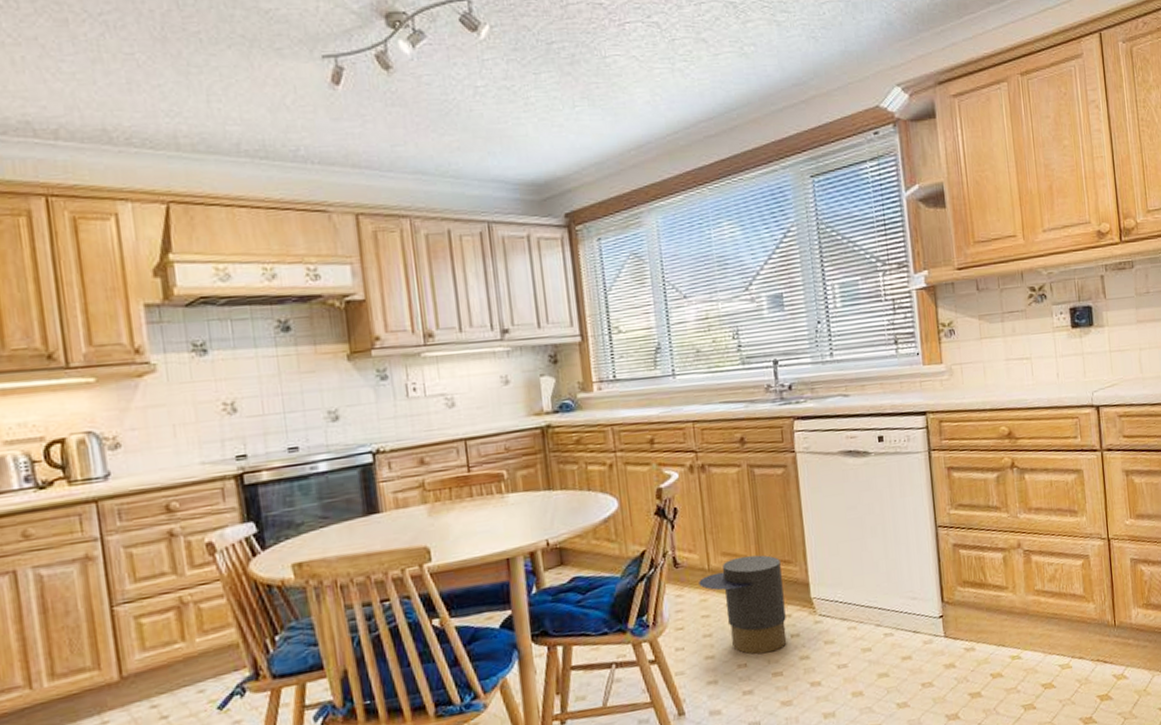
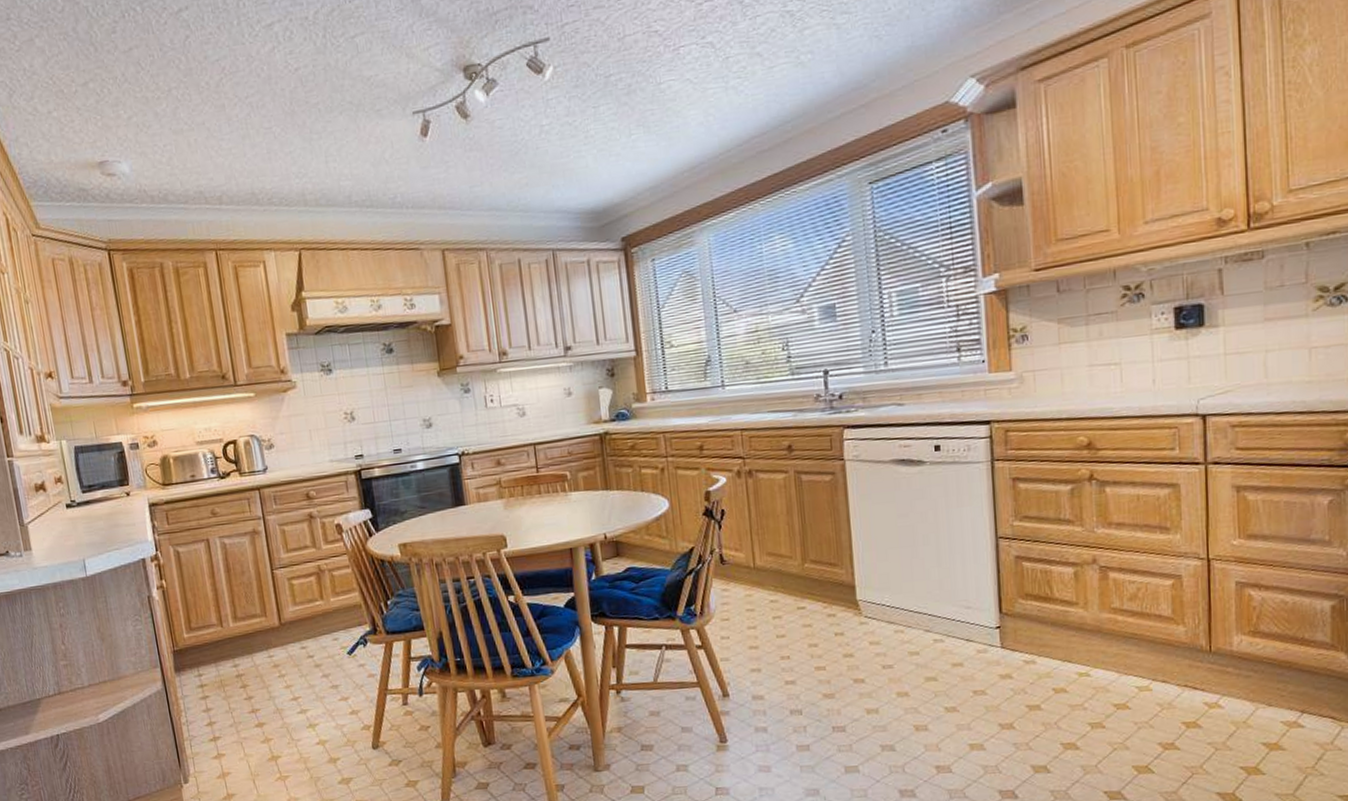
trash can: present [699,555,787,655] -> none [744,556,831,649]

